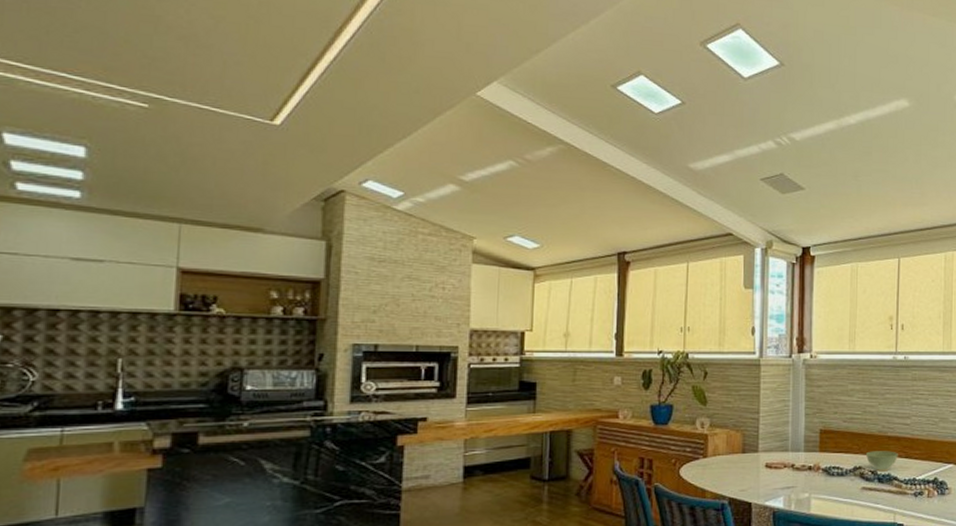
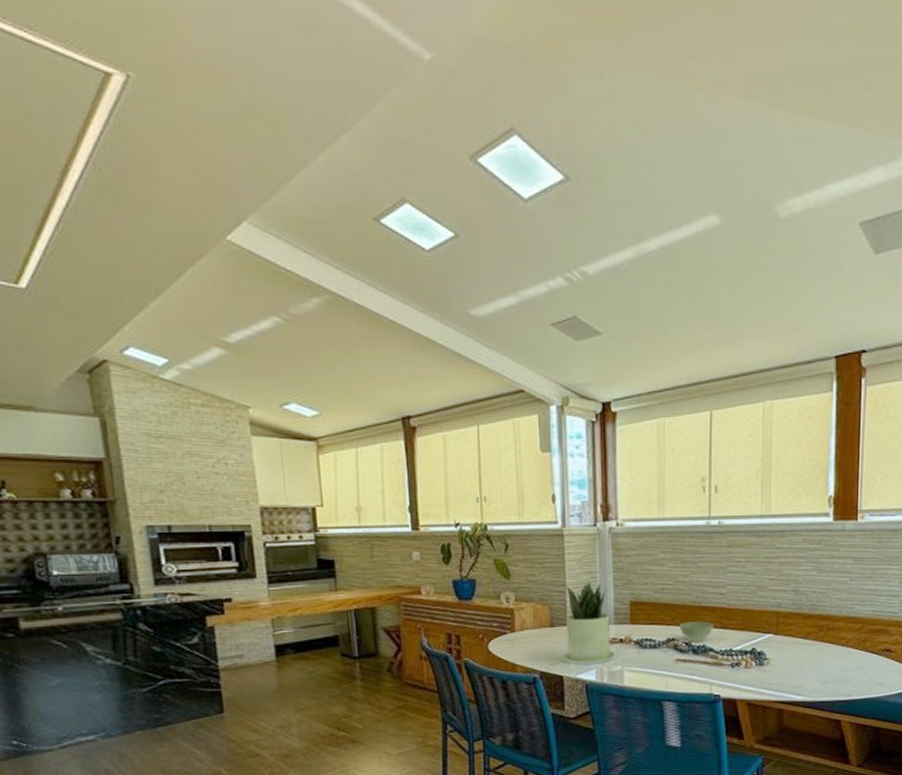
planter: none [753,410,804,491] -> present [563,582,616,664]

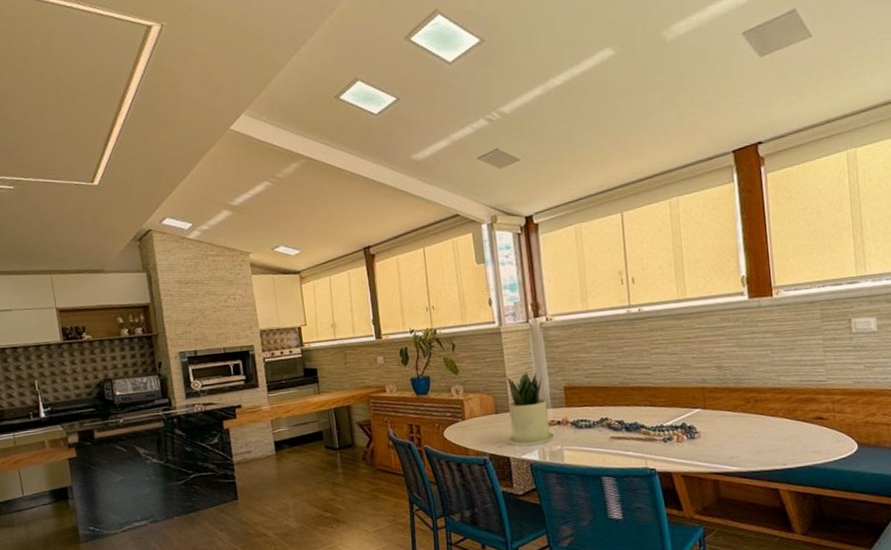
bowl: present [678,621,713,643] -> none [610,401,643,422]

